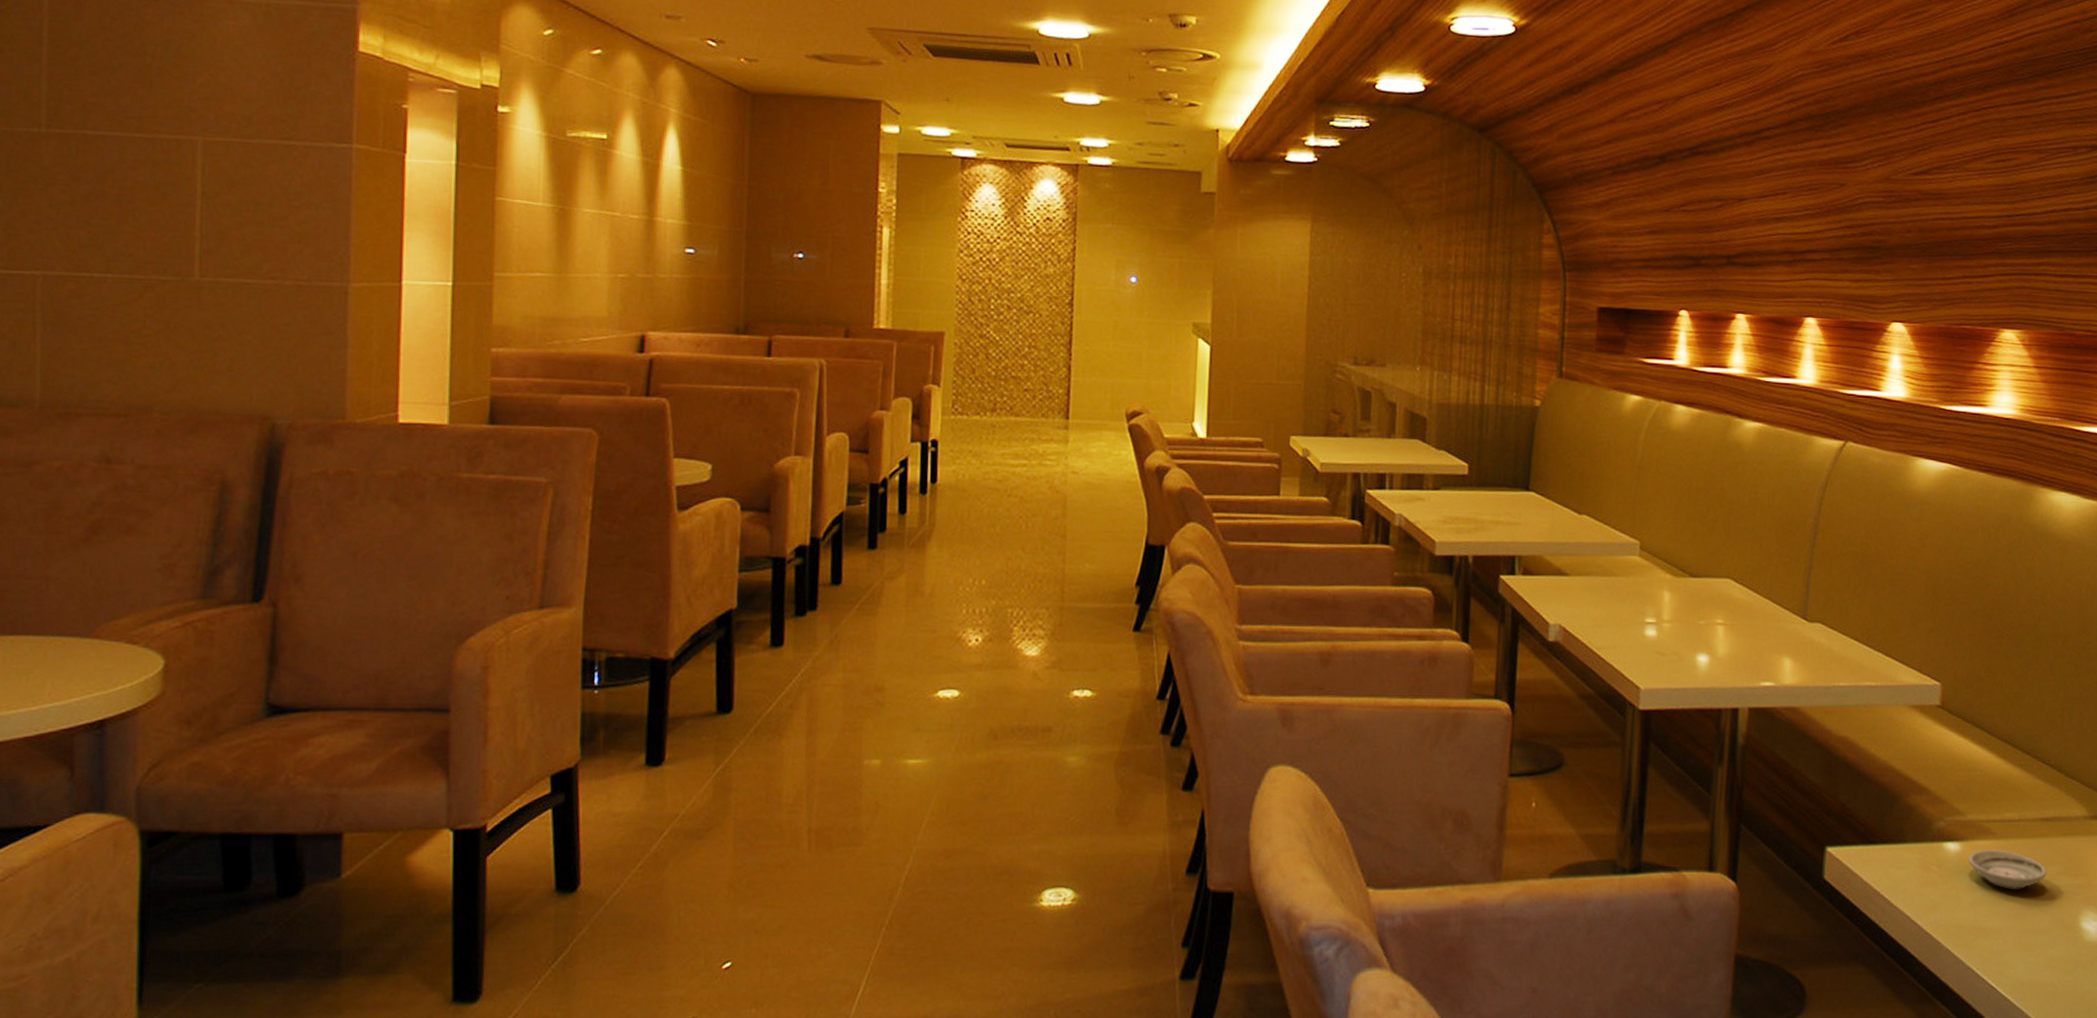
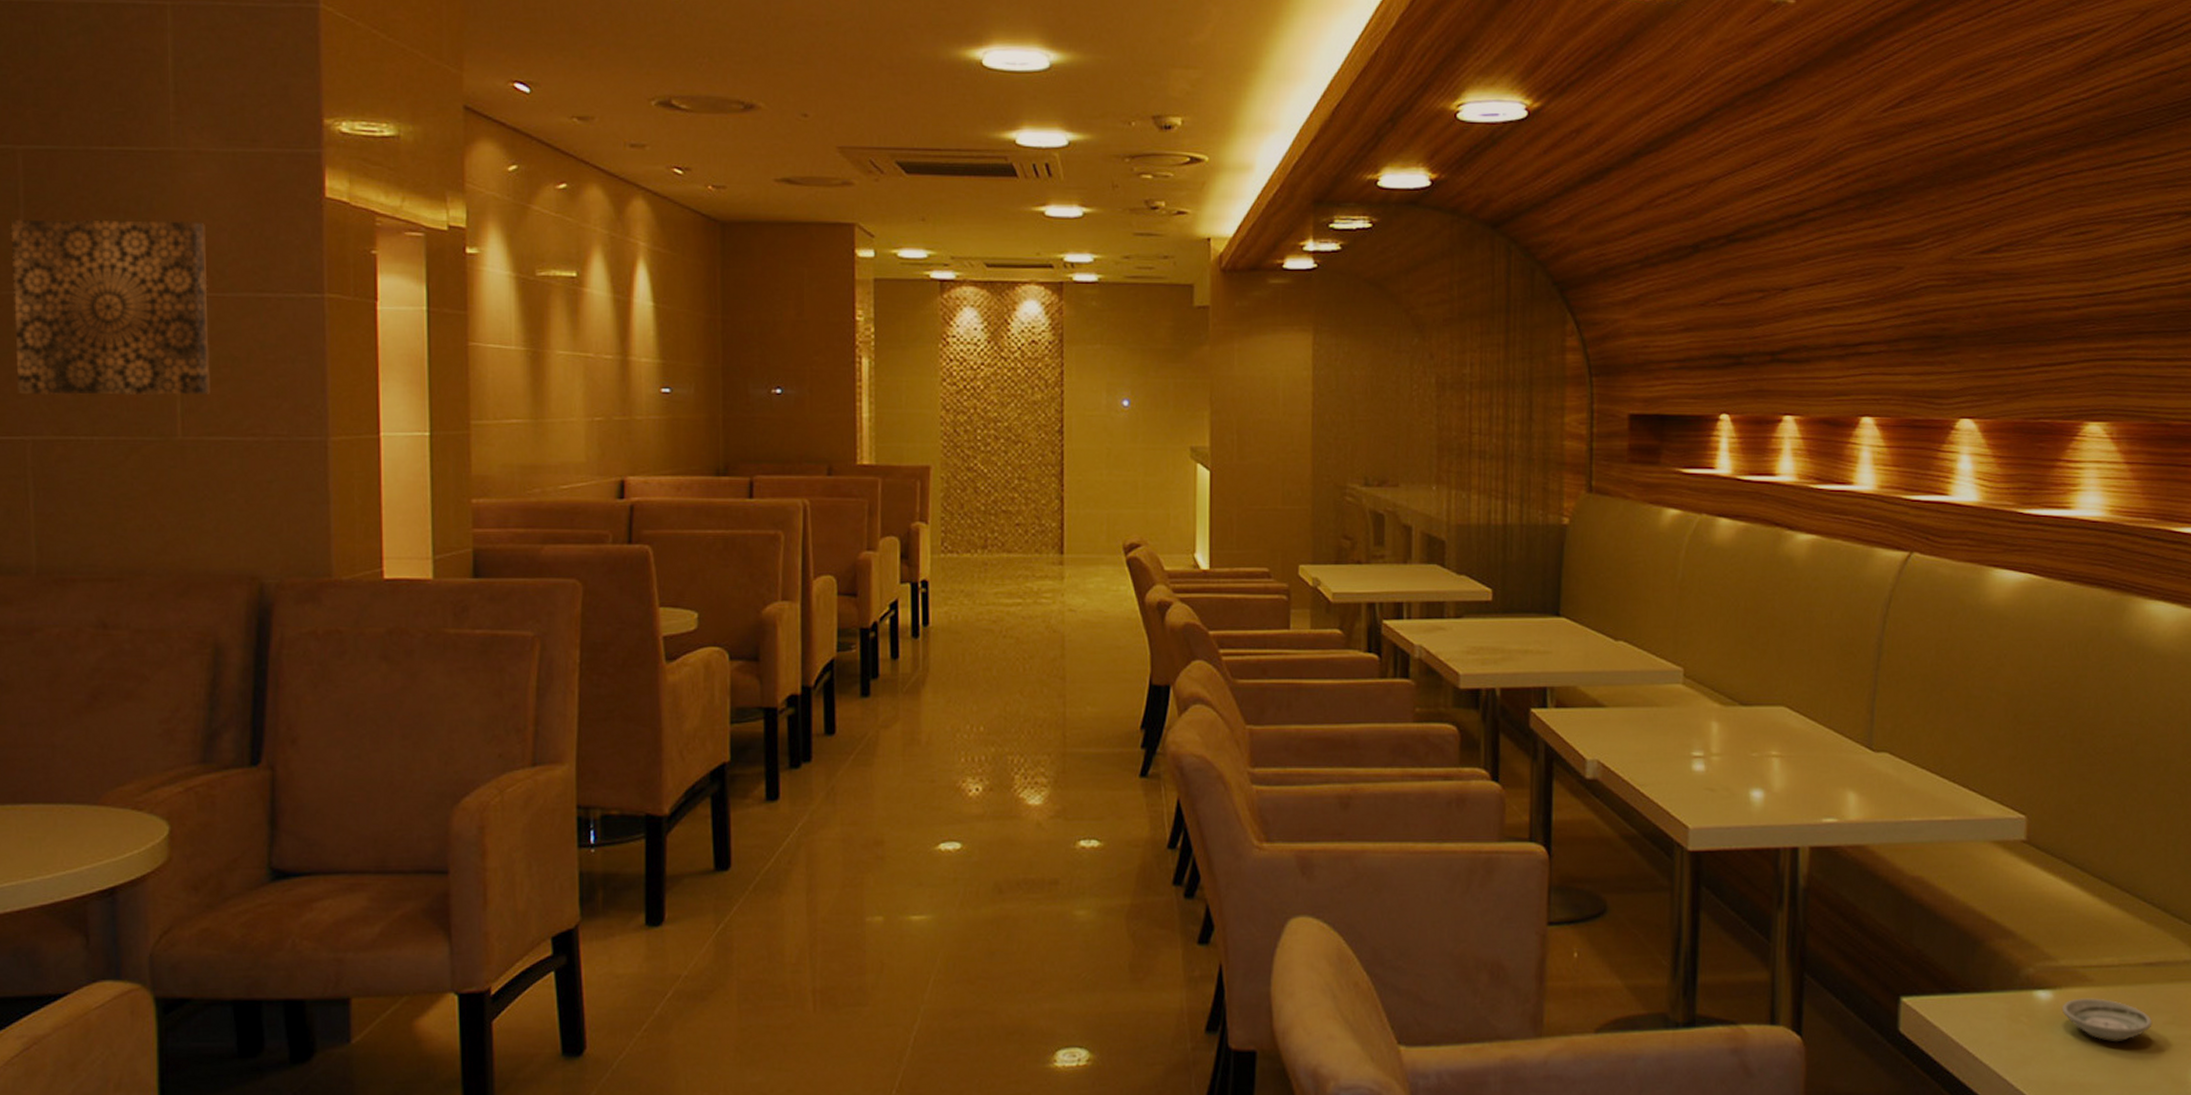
wall art: none [29,57,234,238] -> present [10,218,210,396]

